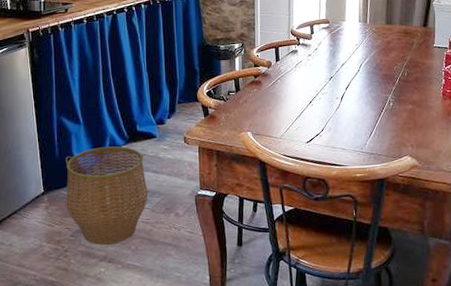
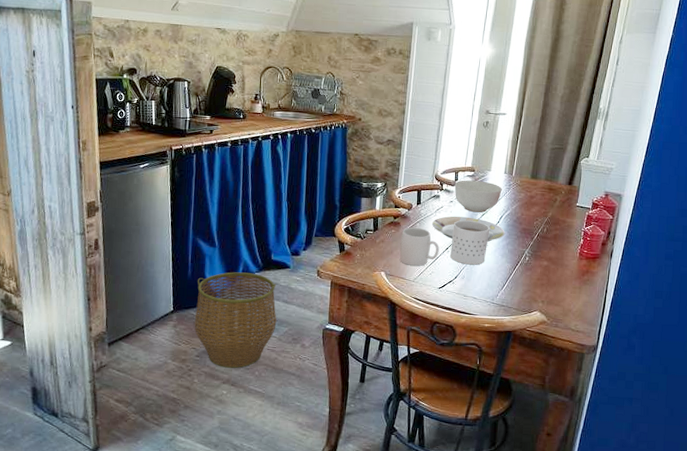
mug: none [263,84,303,123] -> present [399,227,439,266]
plate: none [293,68,367,92] -> present [432,216,506,242]
bowl: none [311,32,359,63] -> present [454,180,502,212]
mug: none [314,71,351,116] -> present [450,219,490,265]

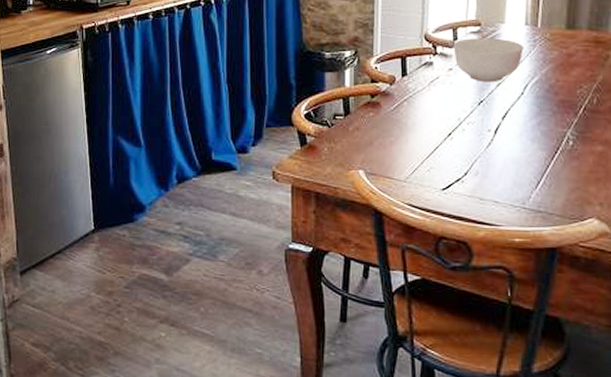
basket: present [194,272,277,368] -> none [120,178,224,303]
mug: present [399,227,439,266] -> none [382,107,439,160]
plate: present [432,216,506,242] -> none [426,88,535,122]
mug: present [450,219,490,265] -> none [455,93,511,155]

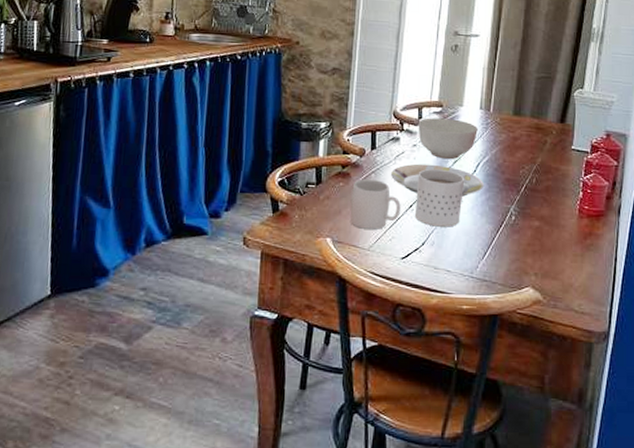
mug: none [382,107,439,160] -> present [350,178,401,230]
plate: none [426,88,535,122] -> present [391,163,485,197]
mug: none [455,93,511,155] -> present [415,168,465,227]

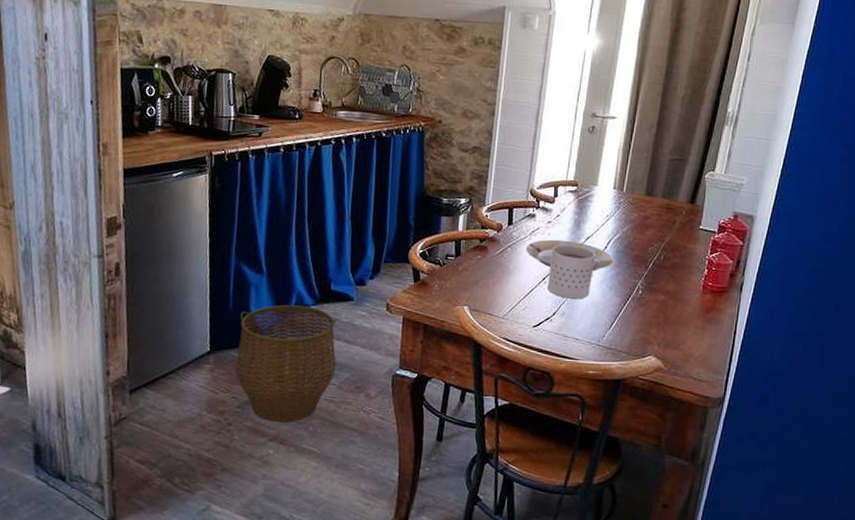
basket: none [78,241,190,373] -> present [235,304,337,422]
mug: present [350,178,401,230] -> none [486,252,535,300]
bowl: present [418,118,478,159] -> none [553,196,611,236]

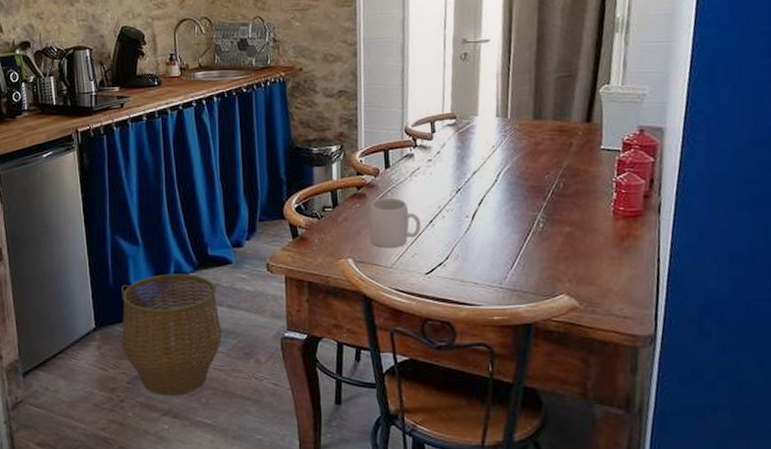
mug: none [486,252,535,300] -> present [368,197,421,248]
plate: present [526,239,615,271] -> none [408,177,508,208]
mug: present [548,244,596,299] -> none [435,181,486,240]

